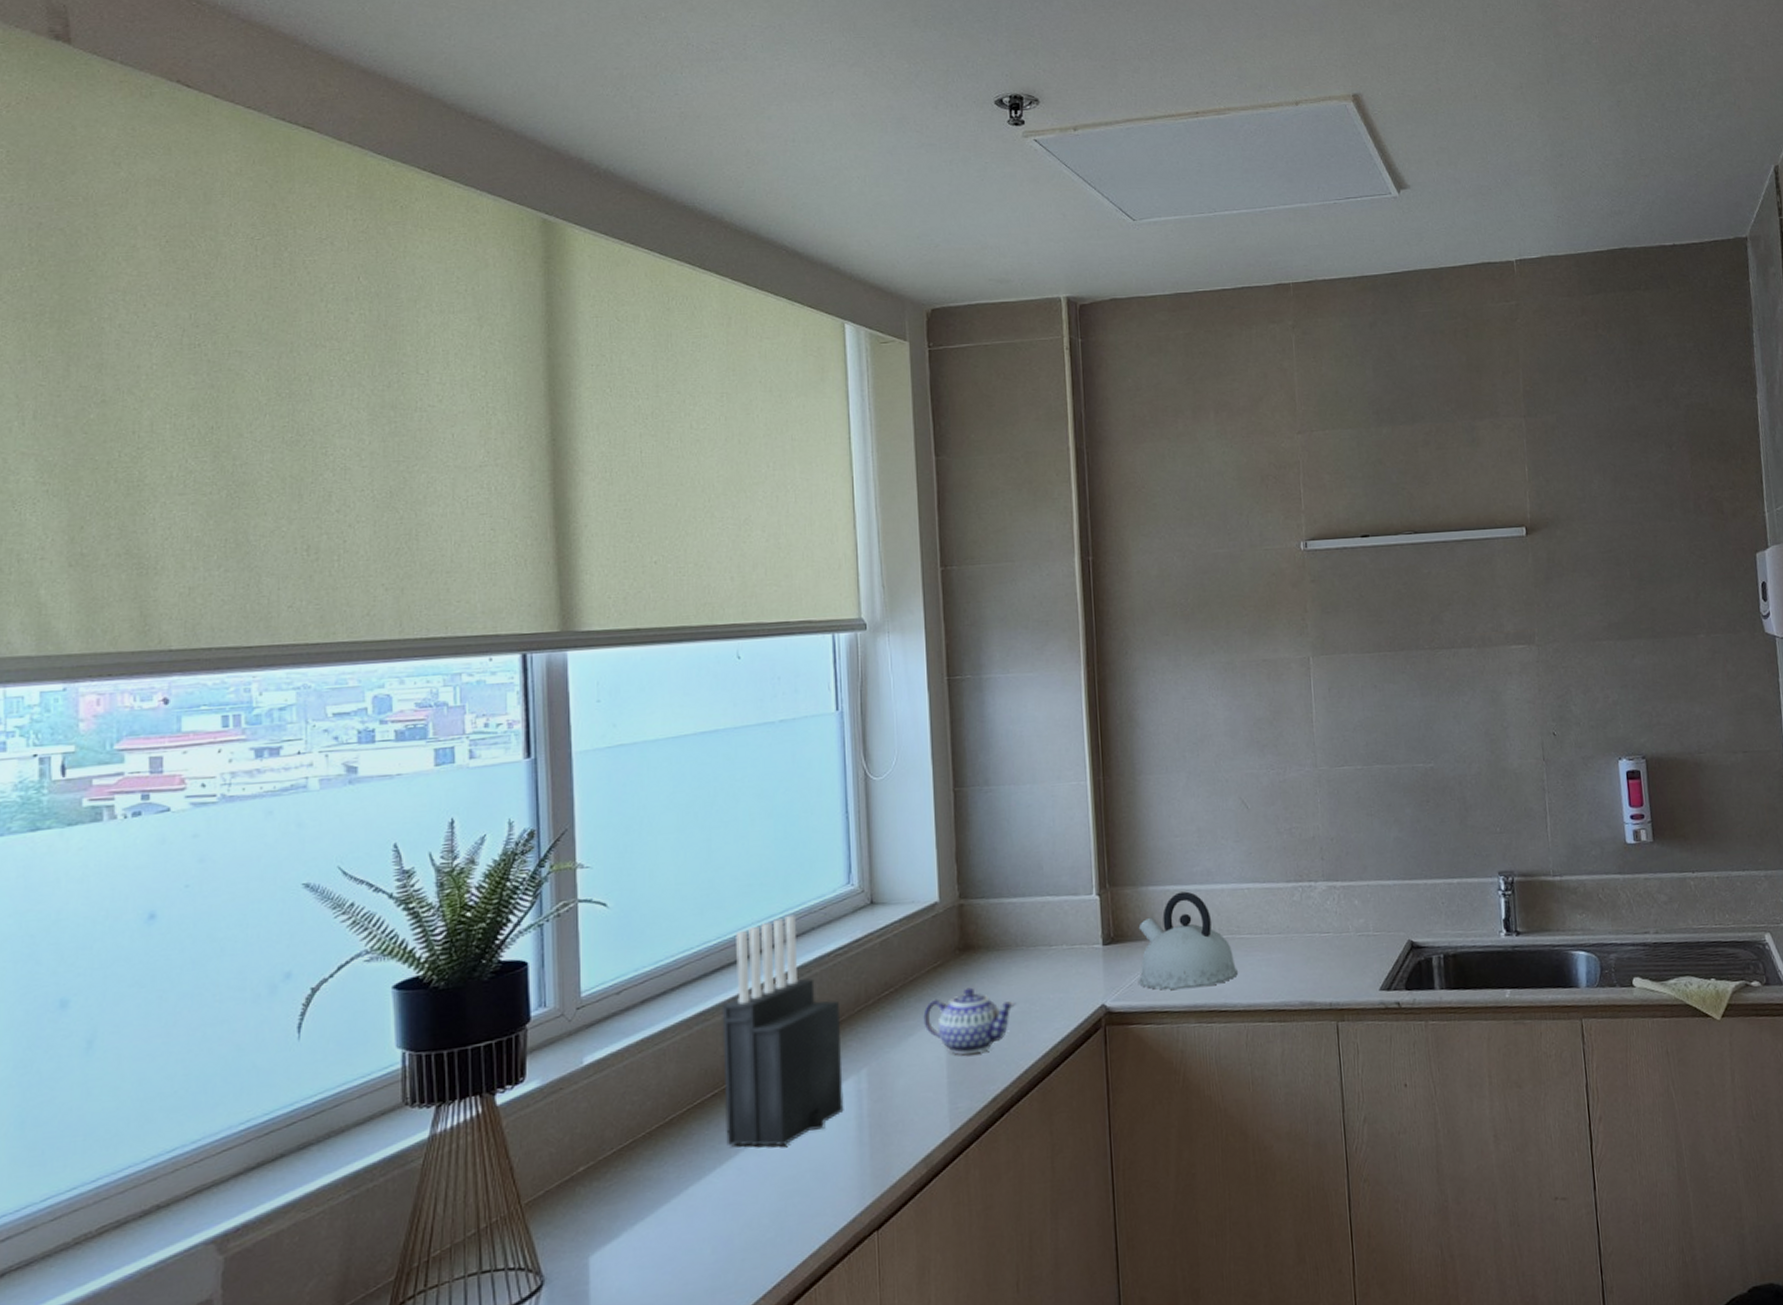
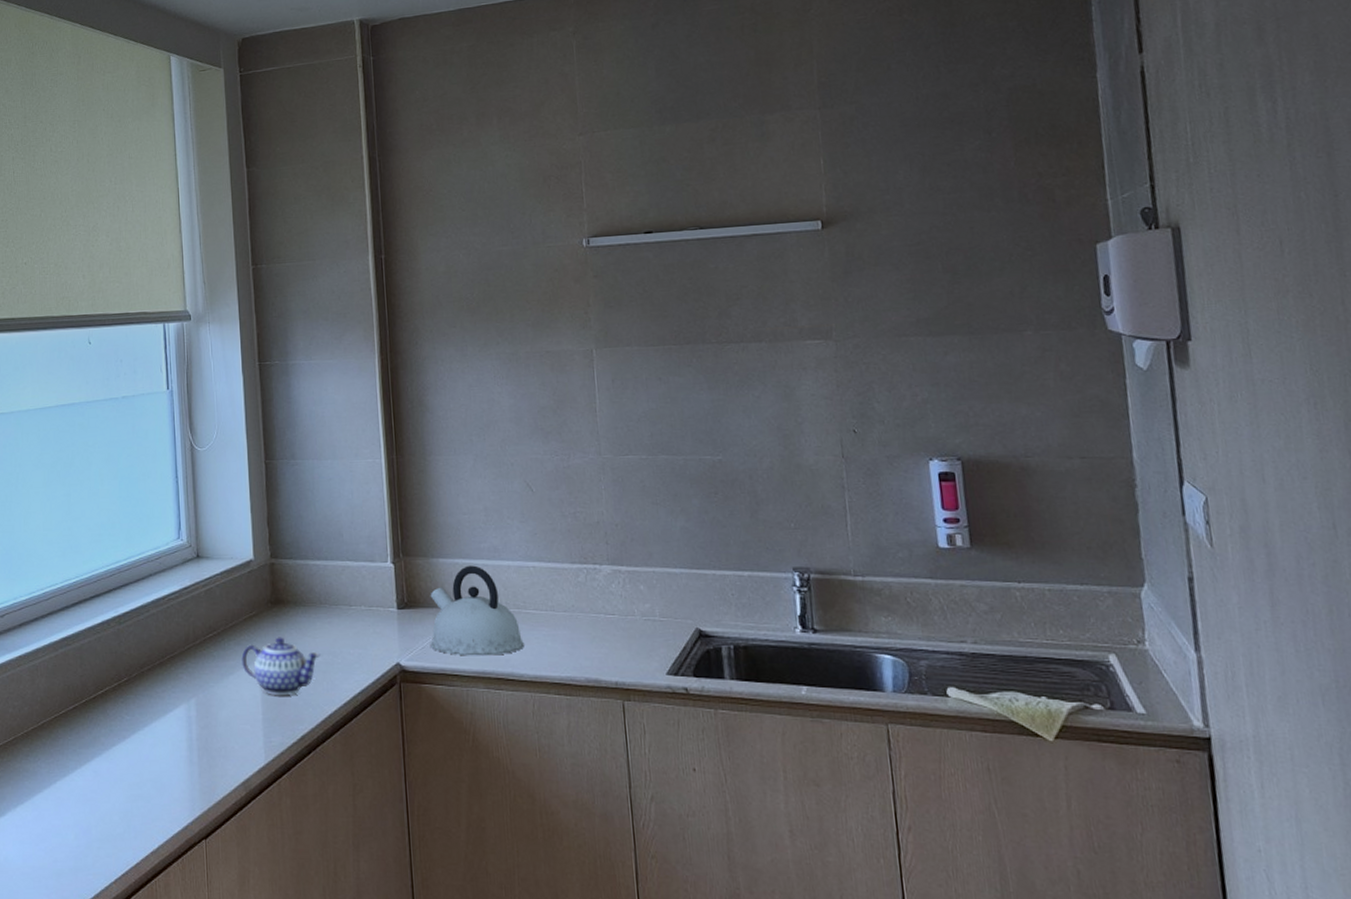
knife block: present [722,914,844,1147] -> none [80,562,177,757]

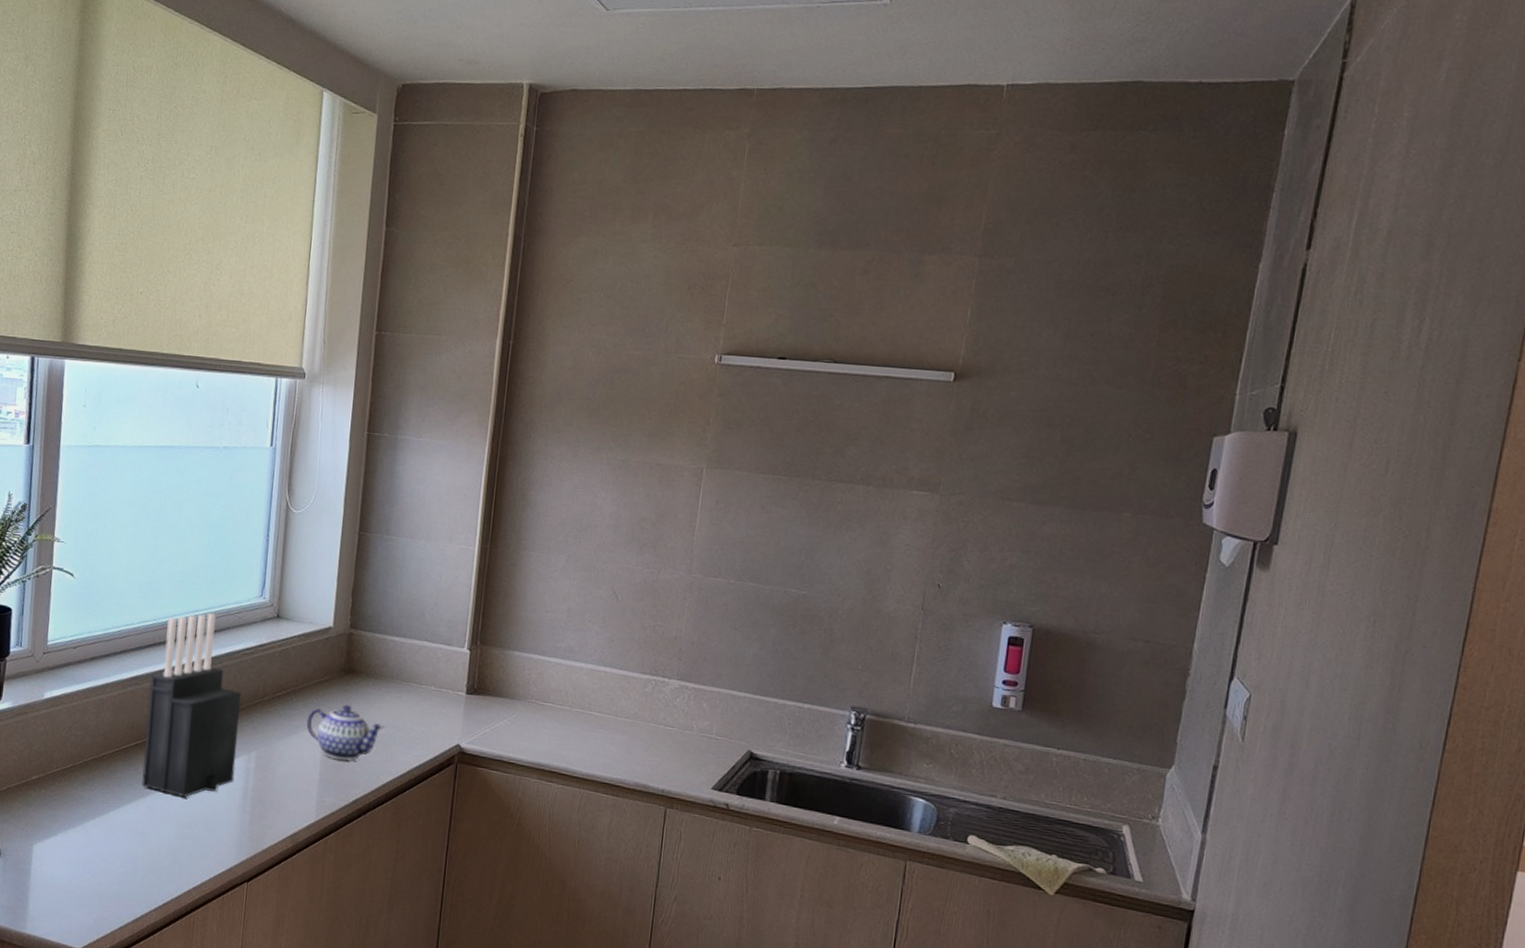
knife block: none [80,562,177,757] -> present [141,612,241,798]
kettle: present [430,565,524,656] -> none [492,662,582,750]

